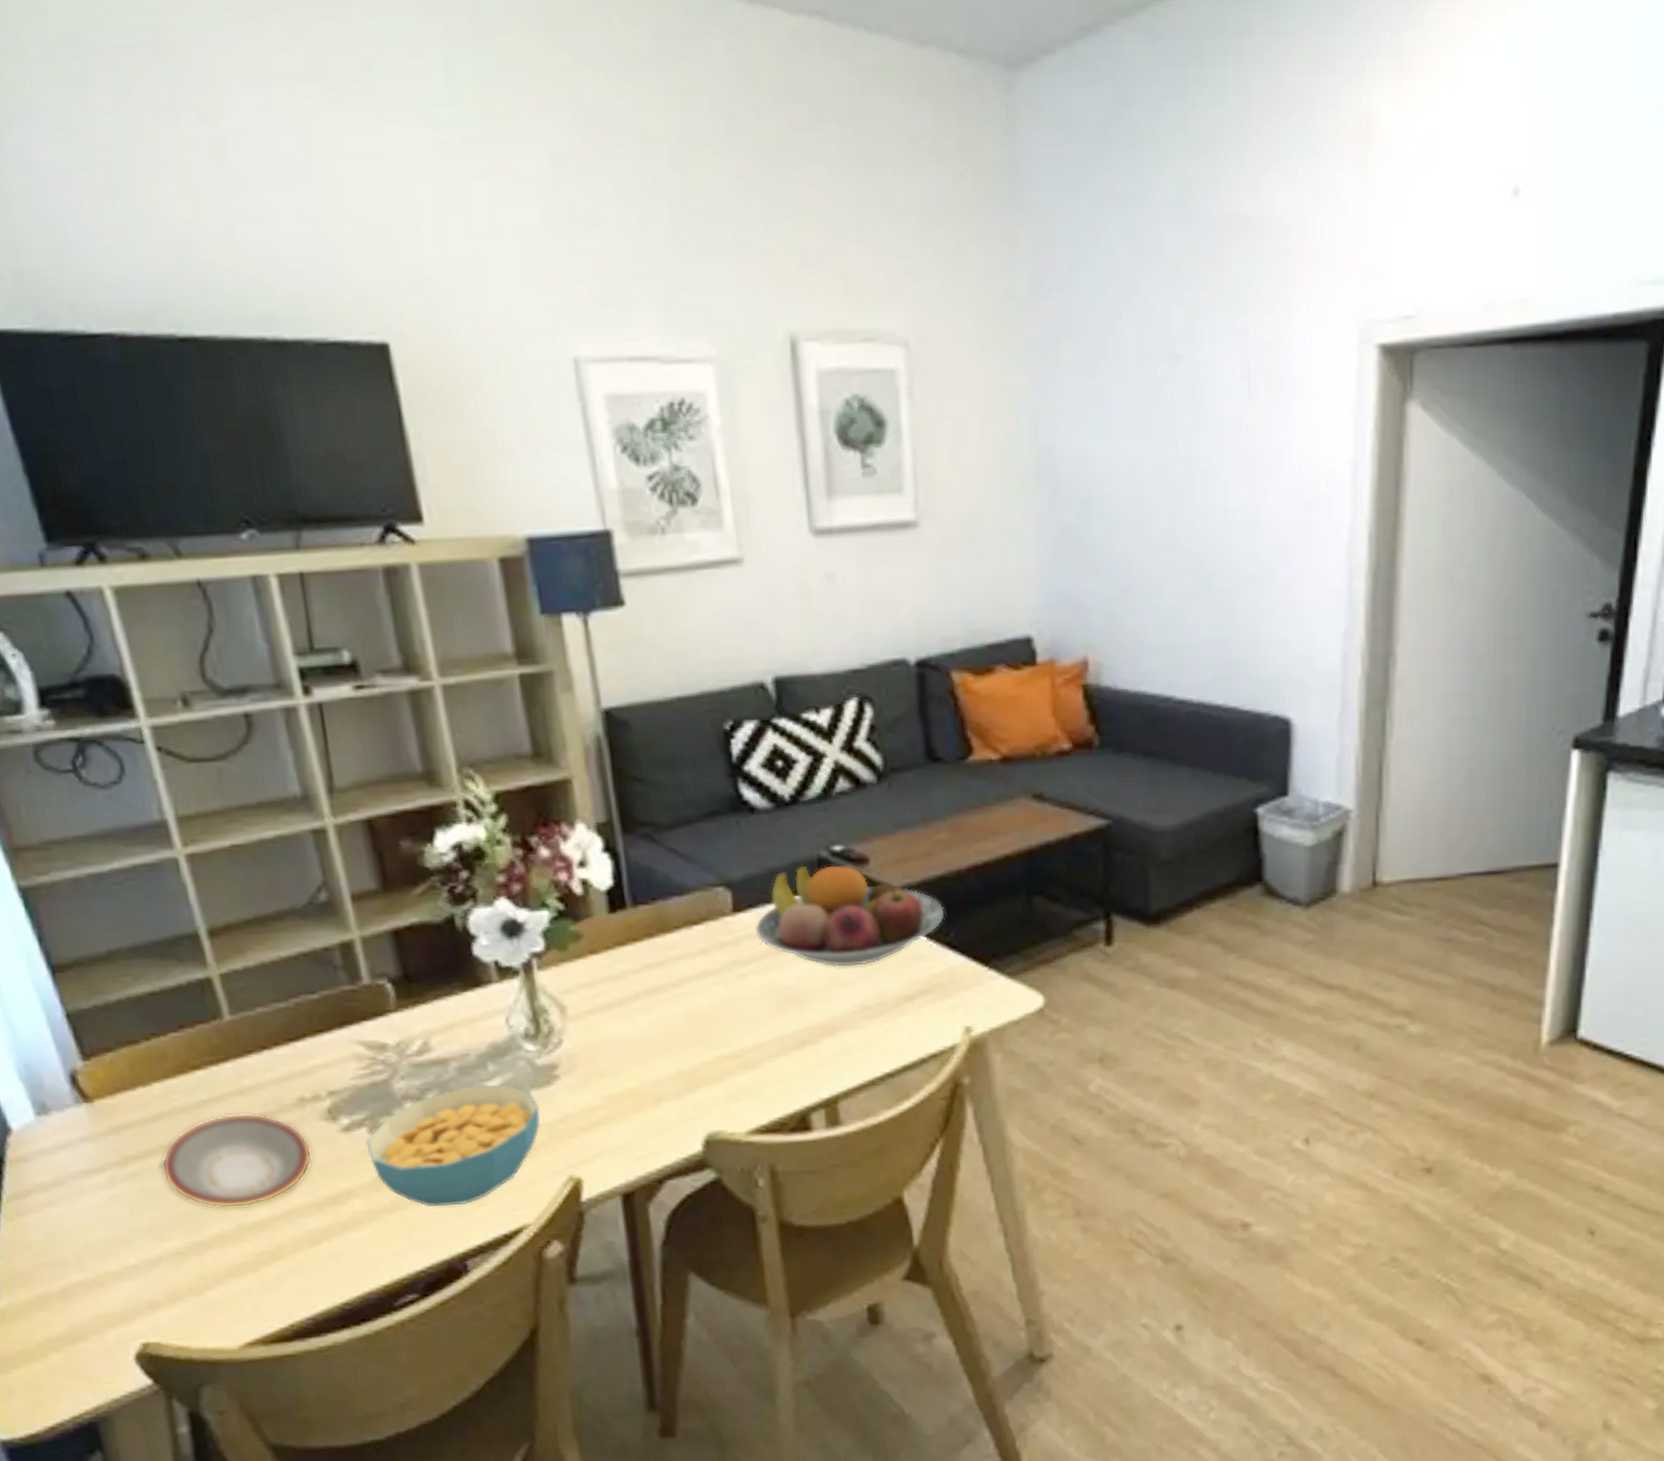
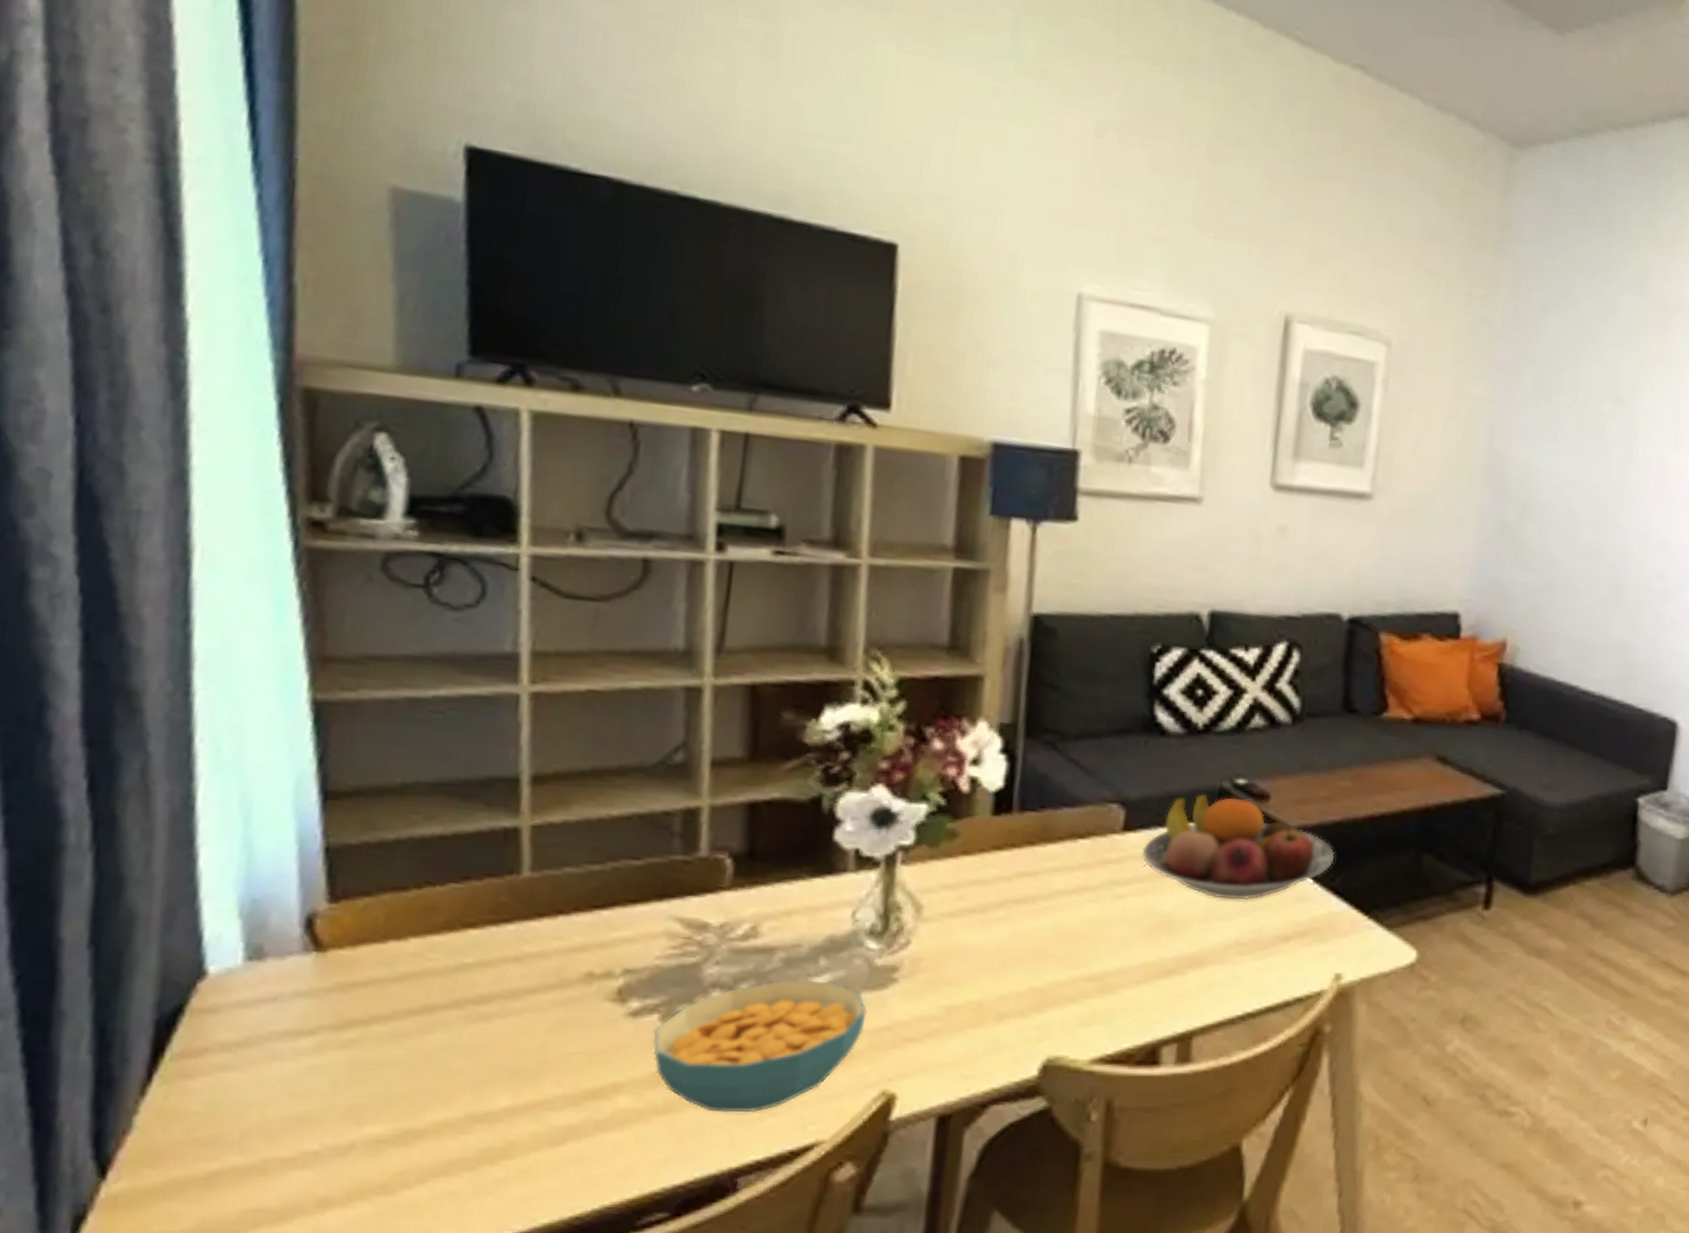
plate: present [161,1113,313,1209] -> none [388,982,586,1094]

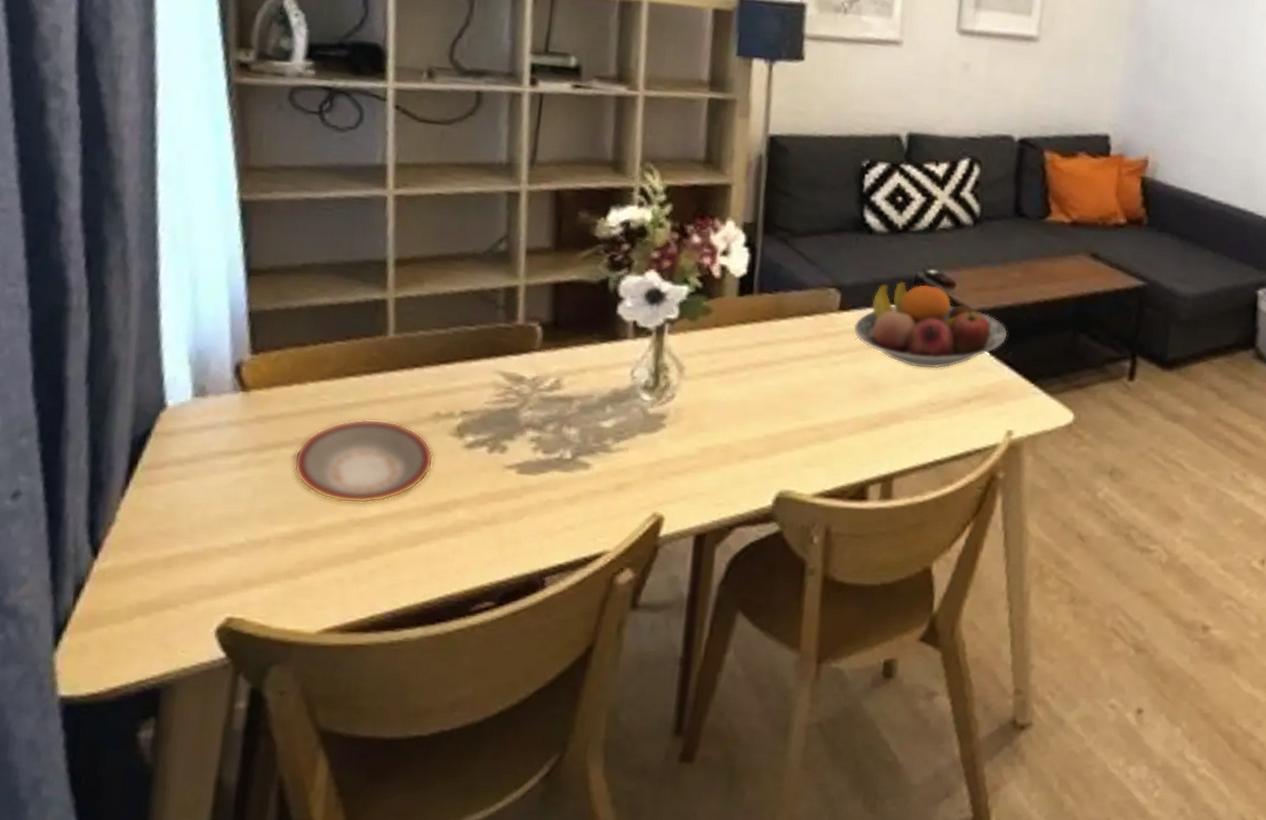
plate: none [388,982,586,1094] -> present [293,418,434,504]
cereal bowl: present [652,980,867,1113] -> none [482,423,642,527]

